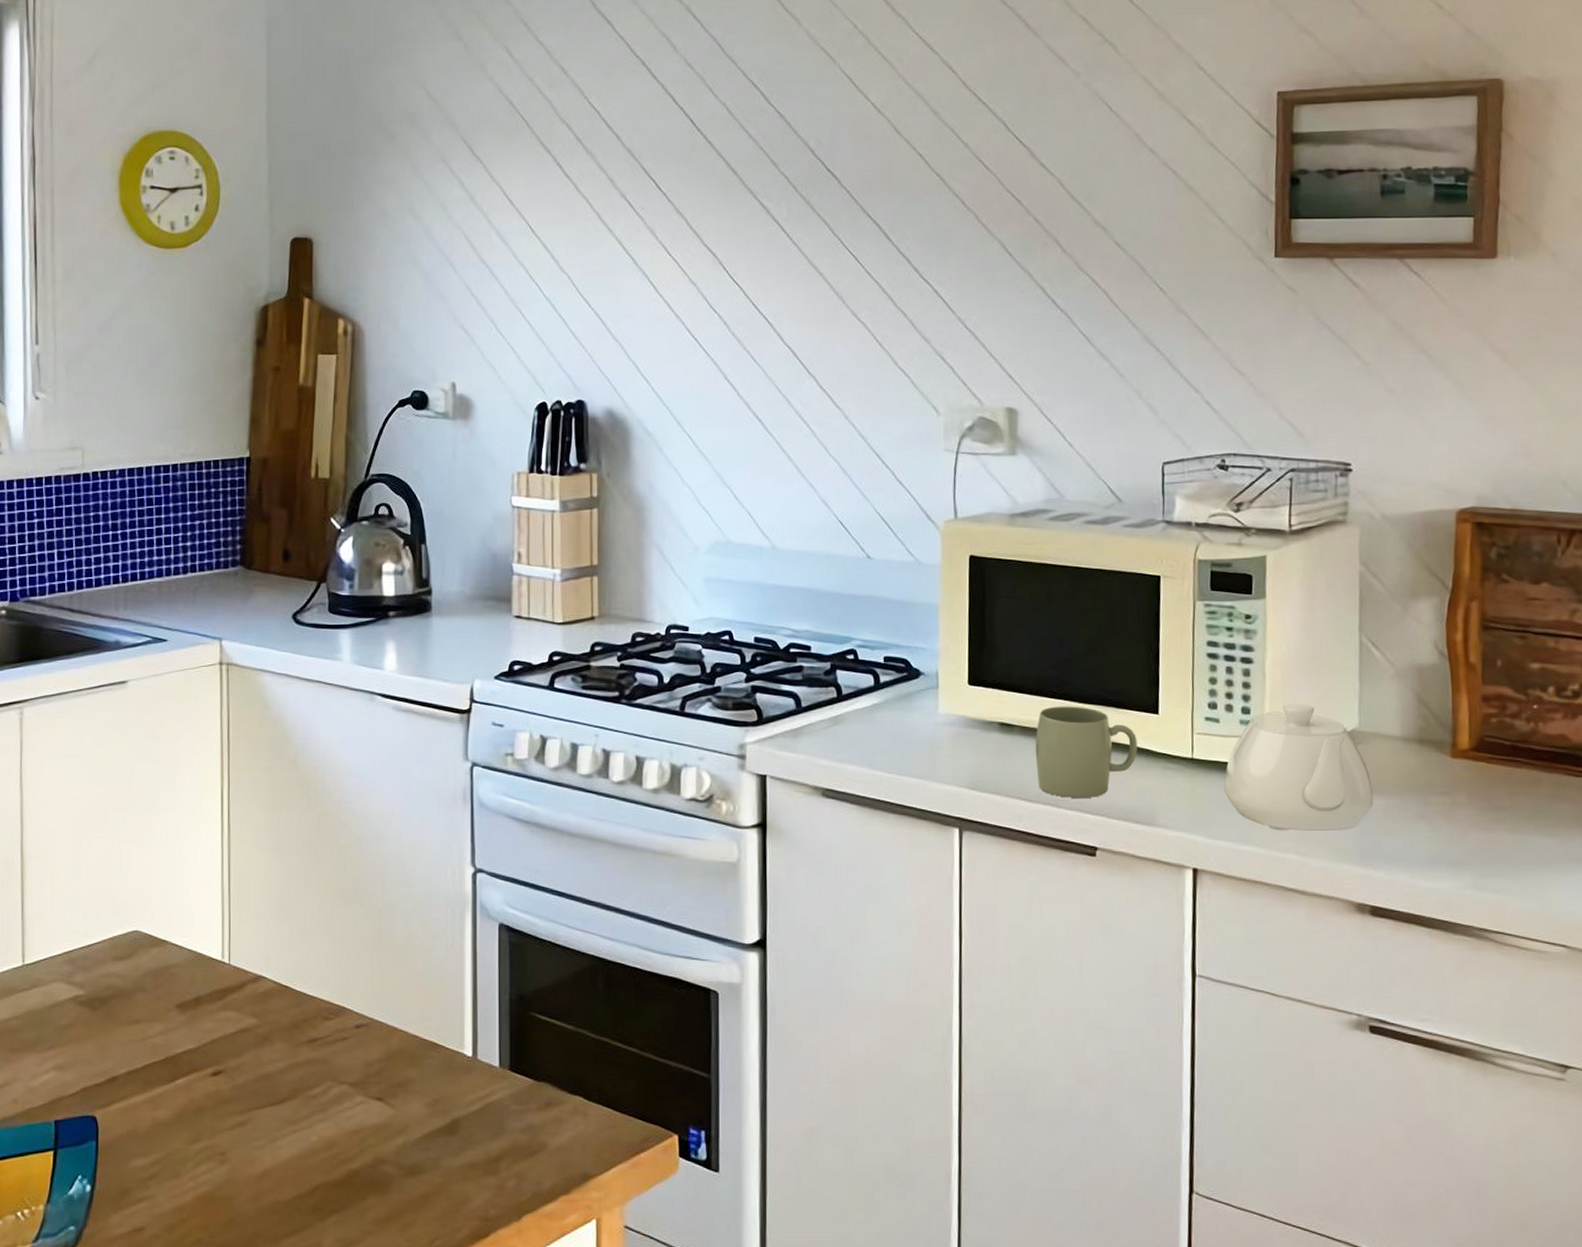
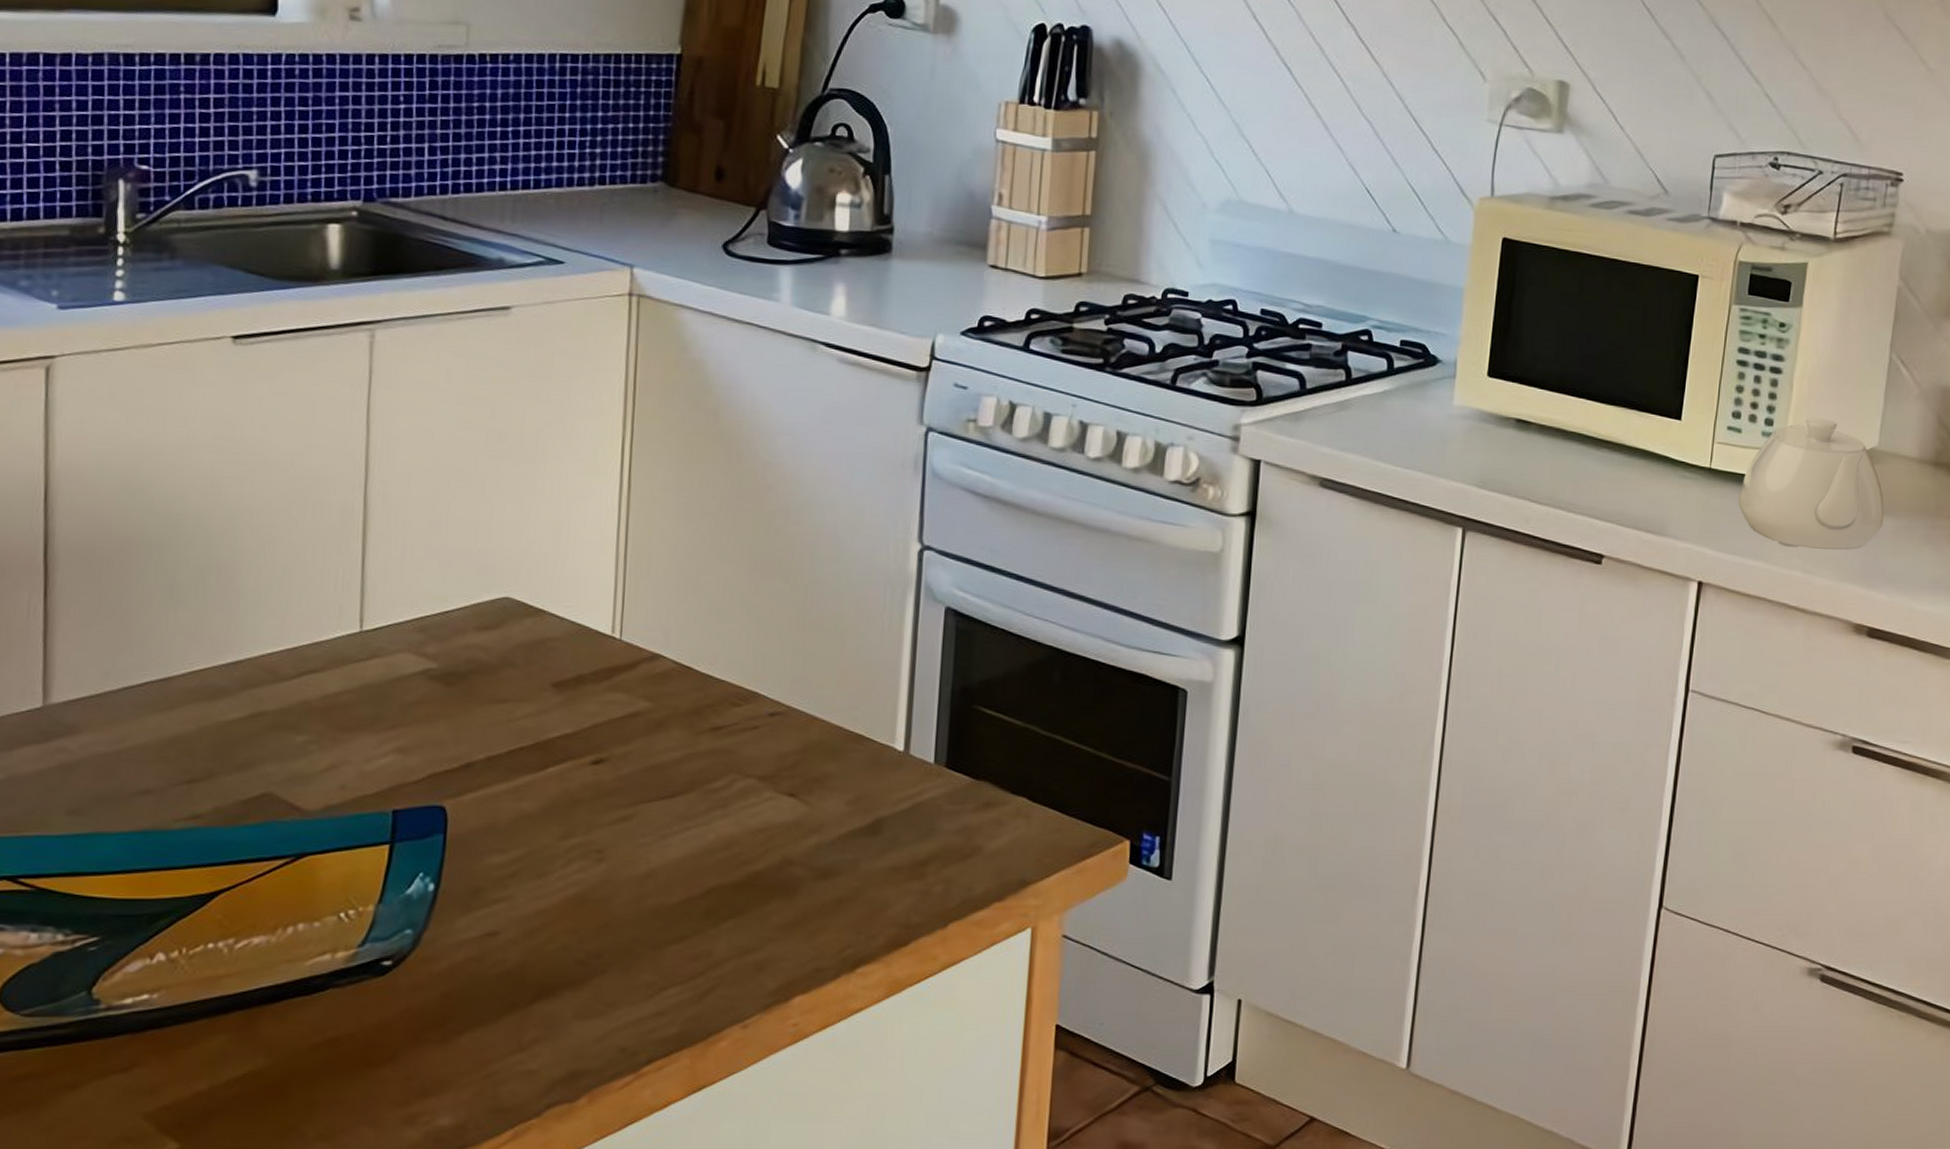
mug: present [1035,706,1137,798] -> none [1549,405,1656,503]

